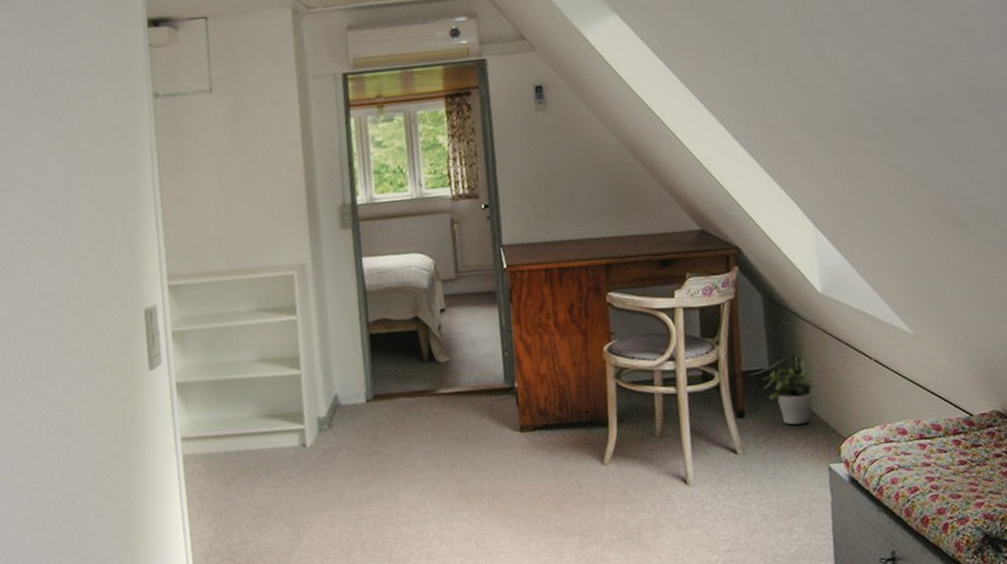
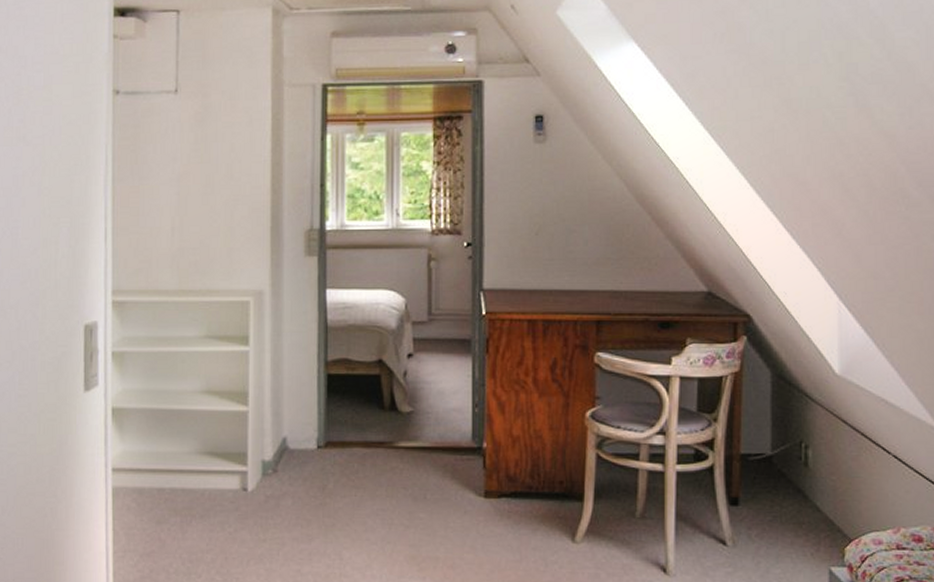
potted plant: present [762,364,814,425] -> none [763,452,821,520]

